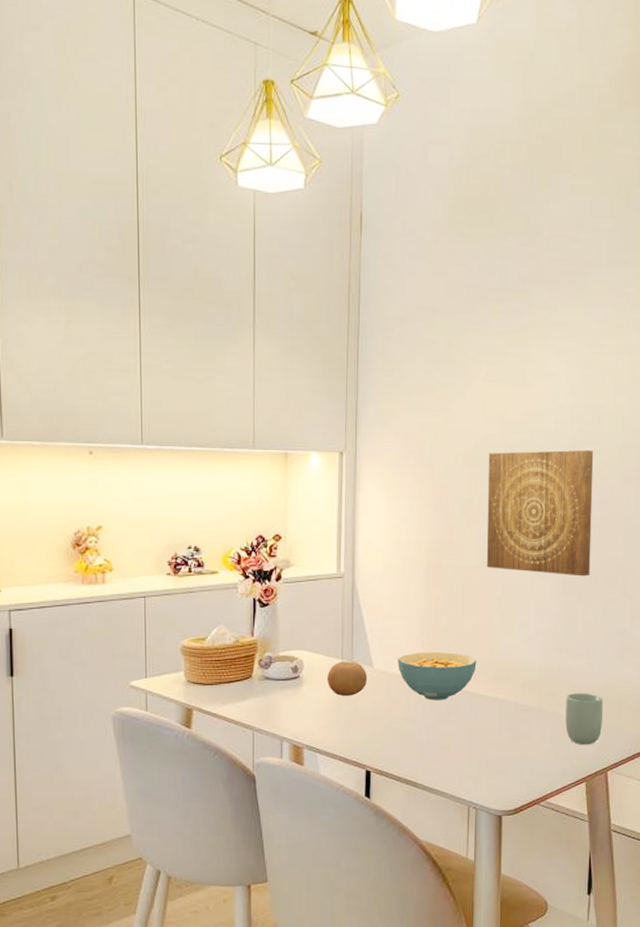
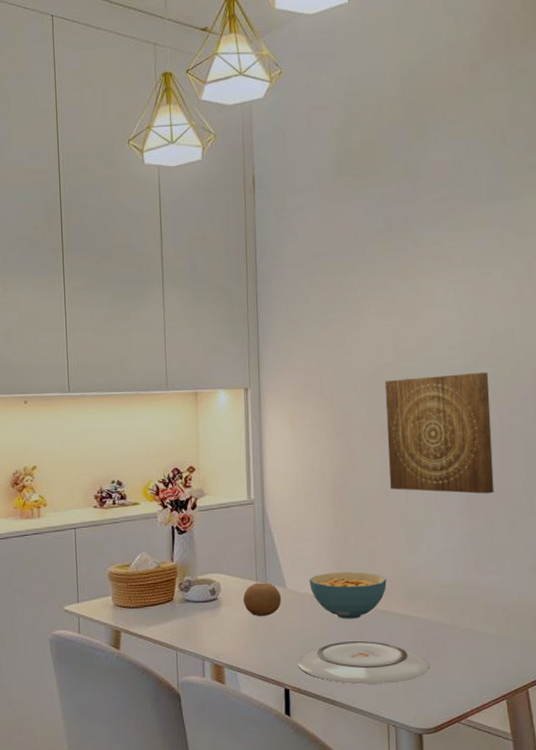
plate: none [380,723,514,767] -> present [297,641,430,685]
cup: present [565,693,604,745] -> none [479,609,520,662]

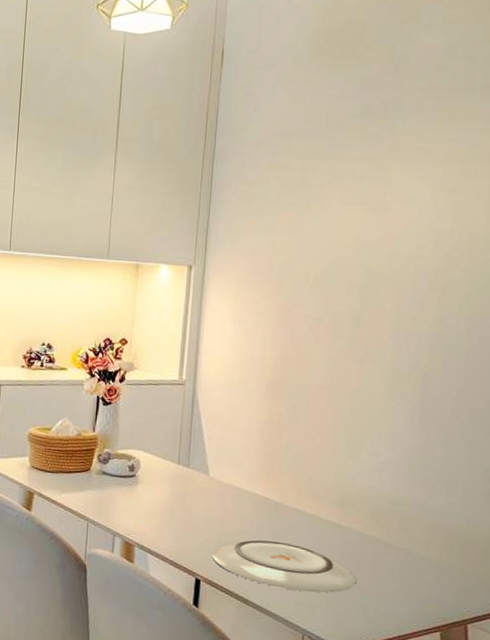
fruit: present [242,582,282,616] -> none [162,465,203,501]
cereal bowl: present [310,572,387,619] -> none [234,466,319,519]
wall art: present [385,372,494,494] -> none [334,273,461,409]

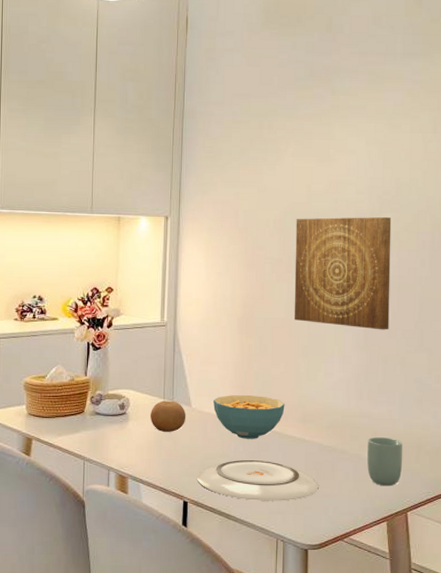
fruit: none [162,465,203,501] -> present [150,400,186,432]
cereal bowl: none [234,466,319,519] -> present [213,395,285,439]
wall art: none [334,273,461,409] -> present [294,216,392,330]
cup: none [418,531,465,591] -> present [367,437,403,487]

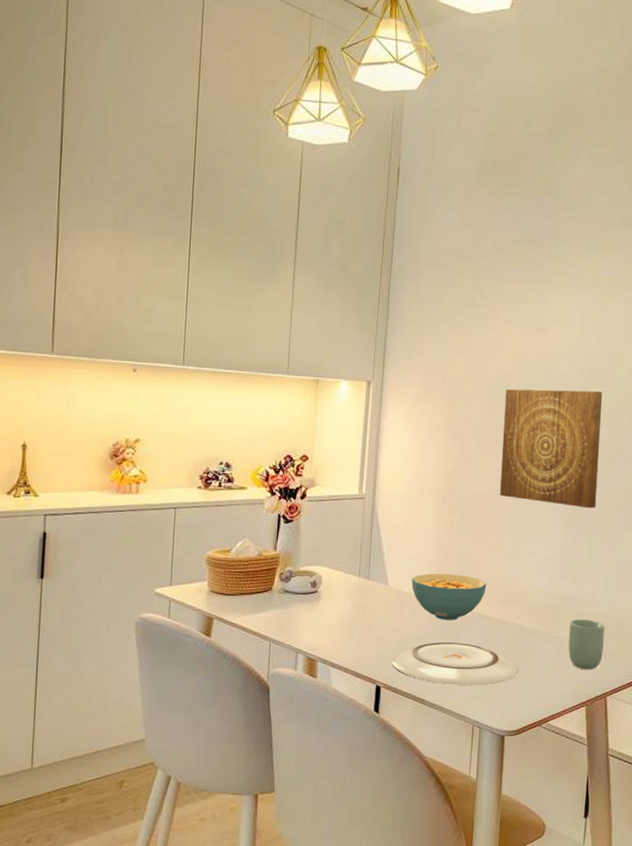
fruit: present [150,400,186,432] -> none [343,578,383,612]

